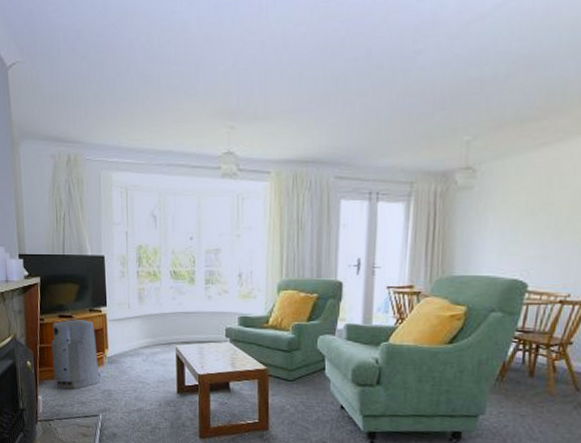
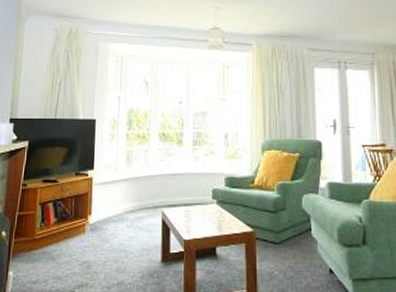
air purifier: present [51,319,101,390] -> none [29,184,81,263]

